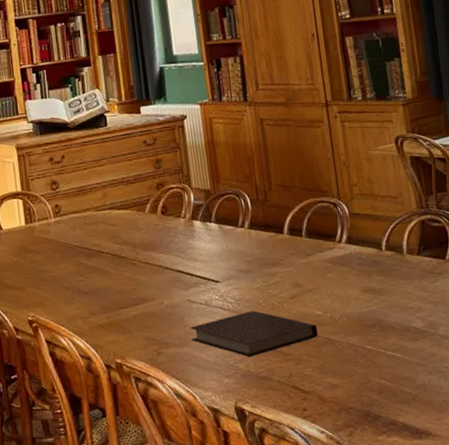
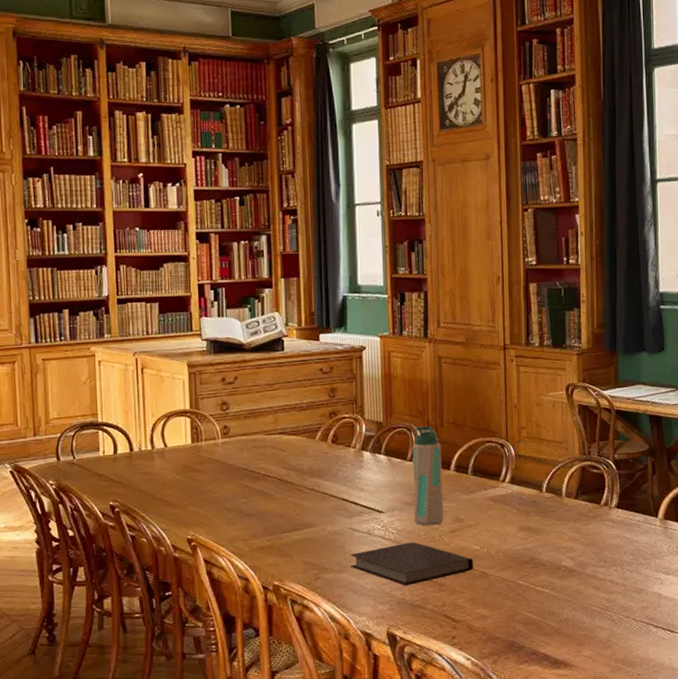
water bottle: none [242,190,283,293] -> present [412,426,444,526]

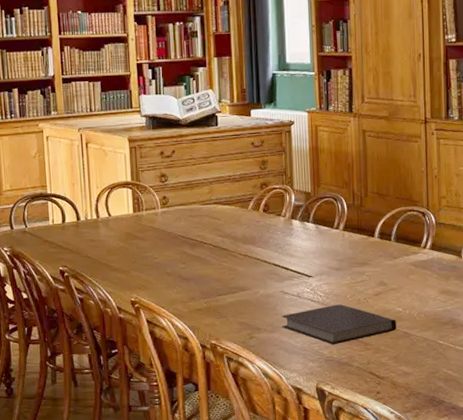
water bottle: present [412,426,444,526] -> none [338,196,369,289]

